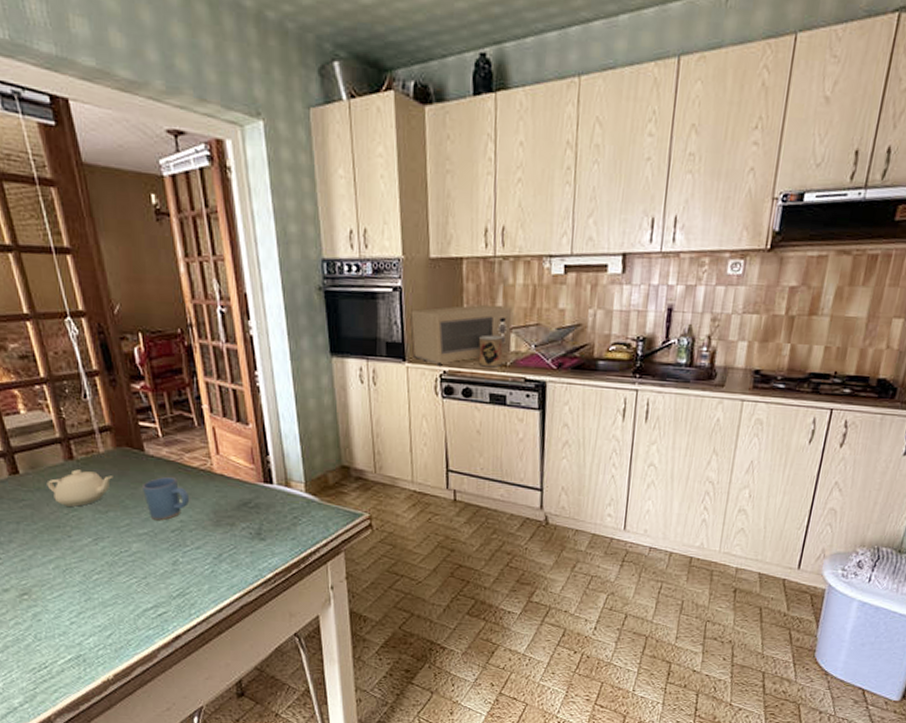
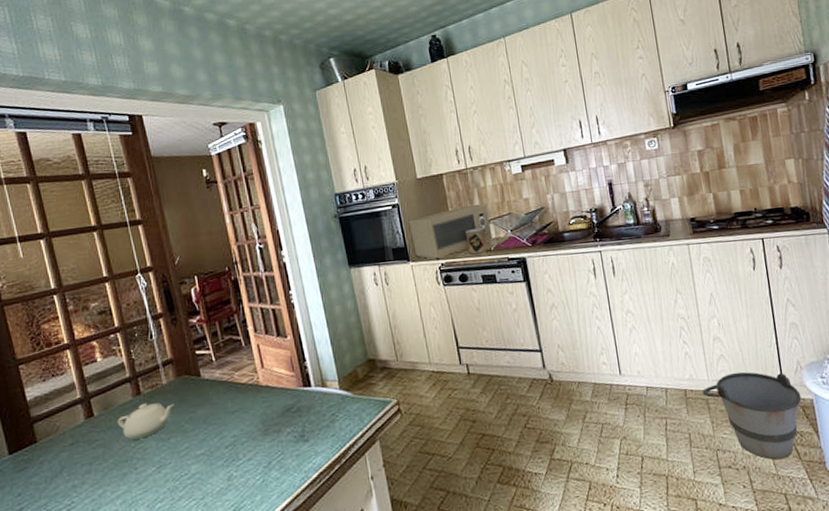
mug: present [141,476,190,520] -> none [198,395,241,439]
bucket: none [709,549,815,640] -> present [702,372,802,460]

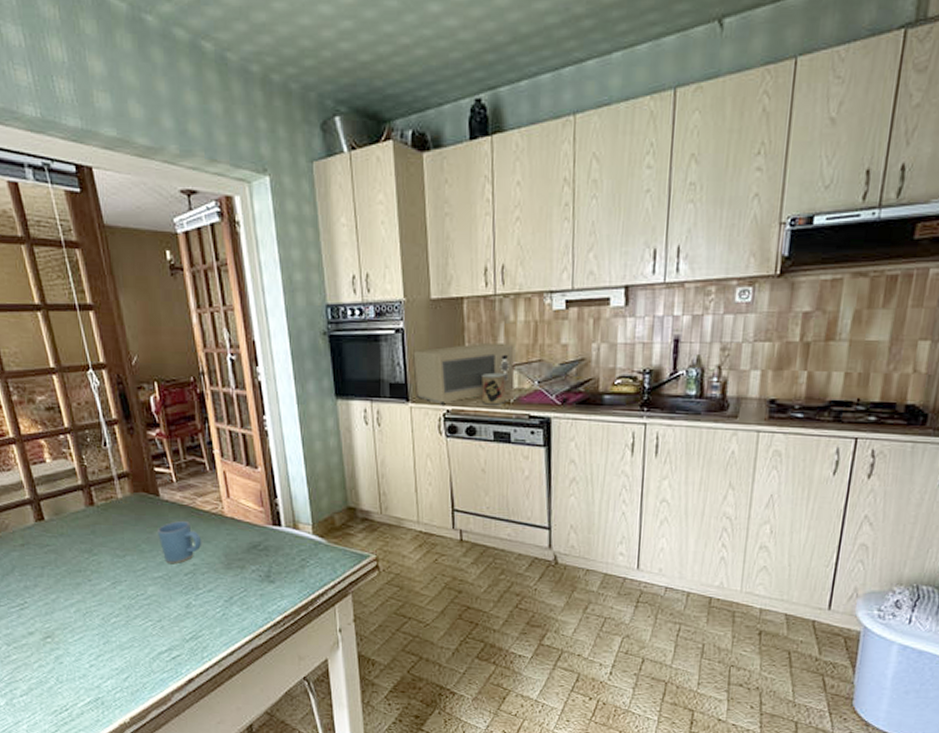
teapot: present [117,403,175,440] -> none [69,515,131,551]
mug: none [198,395,241,439] -> present [156,520,202,563]
bucket: present [702,372,802,460] -> none [730,588,848,687]

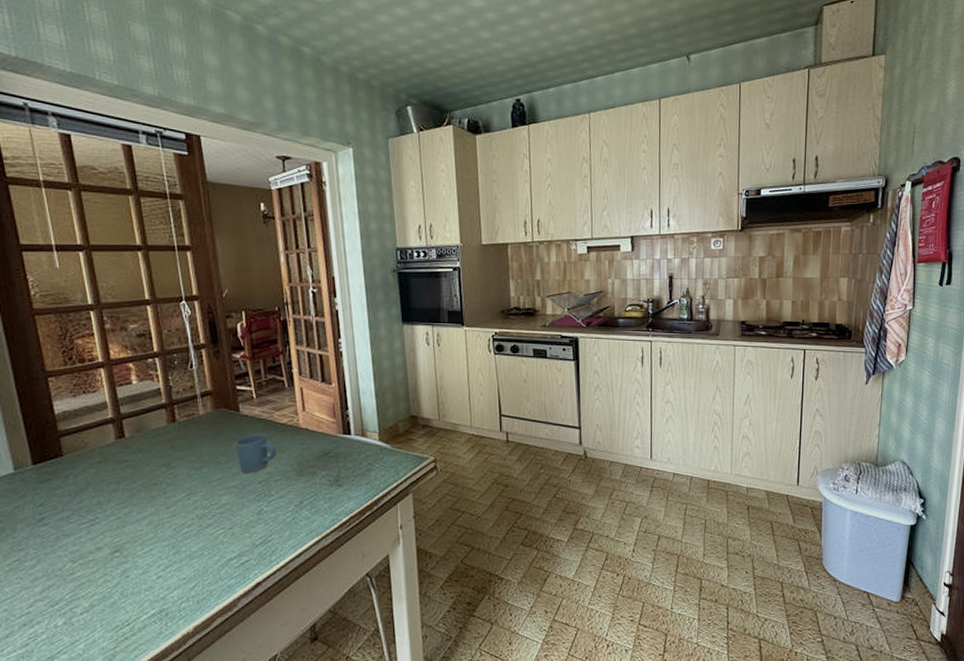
microwave: present [413,343,515,405] -> none [467,279,549,328]
tin can: present [481,372,506,405] -> none [523,302,543,328]

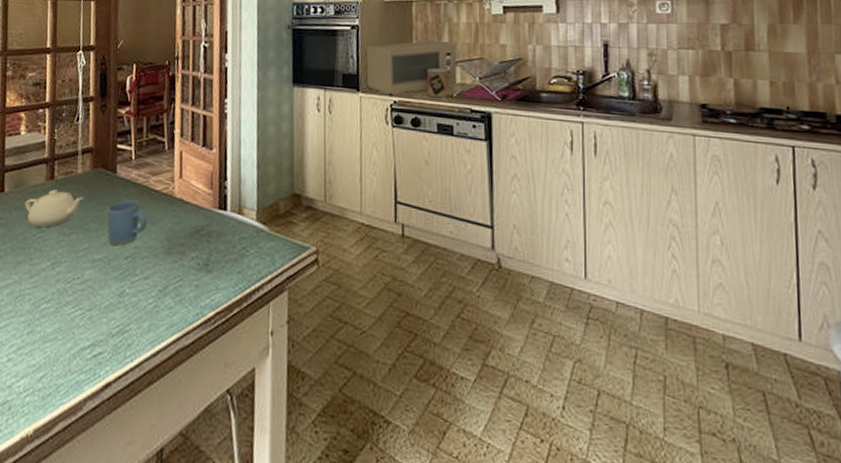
teapot: none [149,431,210,465] -> present [24,189,84,228]
microwave: none [467,279,549,328] -> present [365,41,457,96]
tin can: none [523,302,543,328] -> present [427,67,450,99]

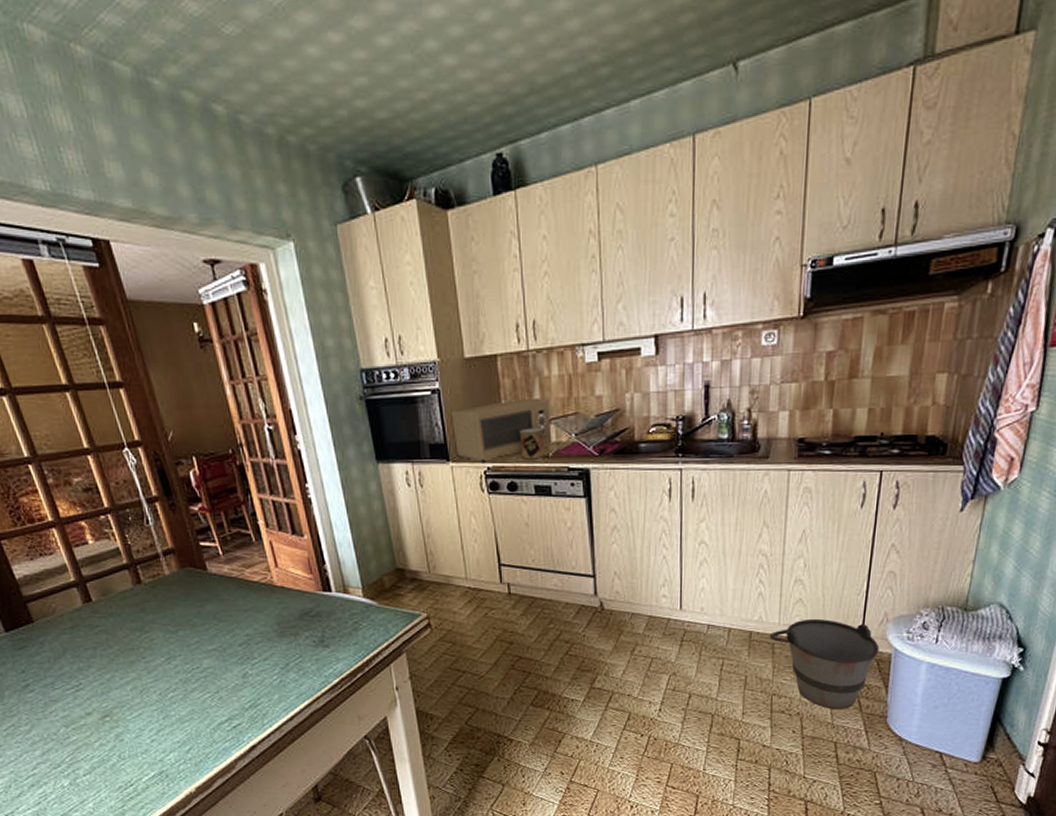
teapot: present [24,189,84,228] -> none [118,593,180,629]
mug: present [106,199,148,245] -> none [207,592,254,635]
bucket: none [688,310,825,443] -> present [769,618,880,709]

